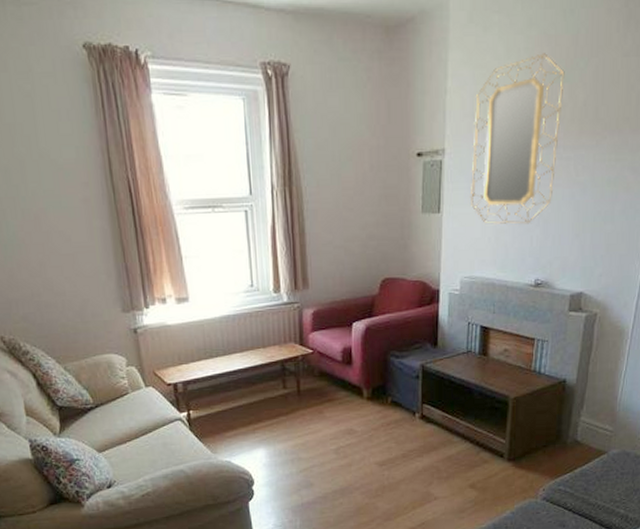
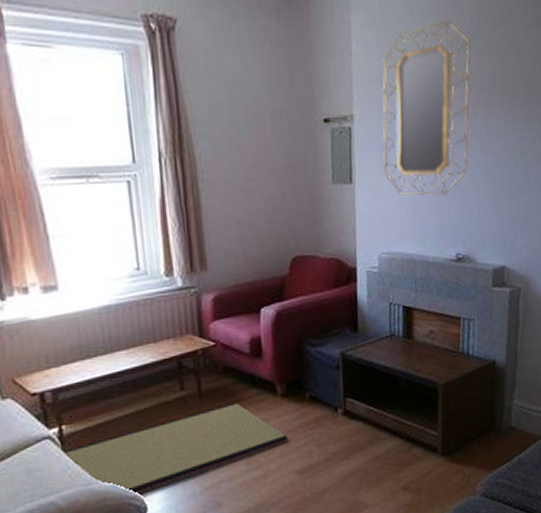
tatami mat: none [189,401,371,472] -> present [61,402,289,497]

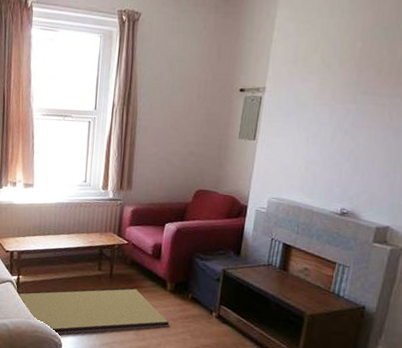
home mirror: present [382,20,471,196] -> none [284,15,386,159]

